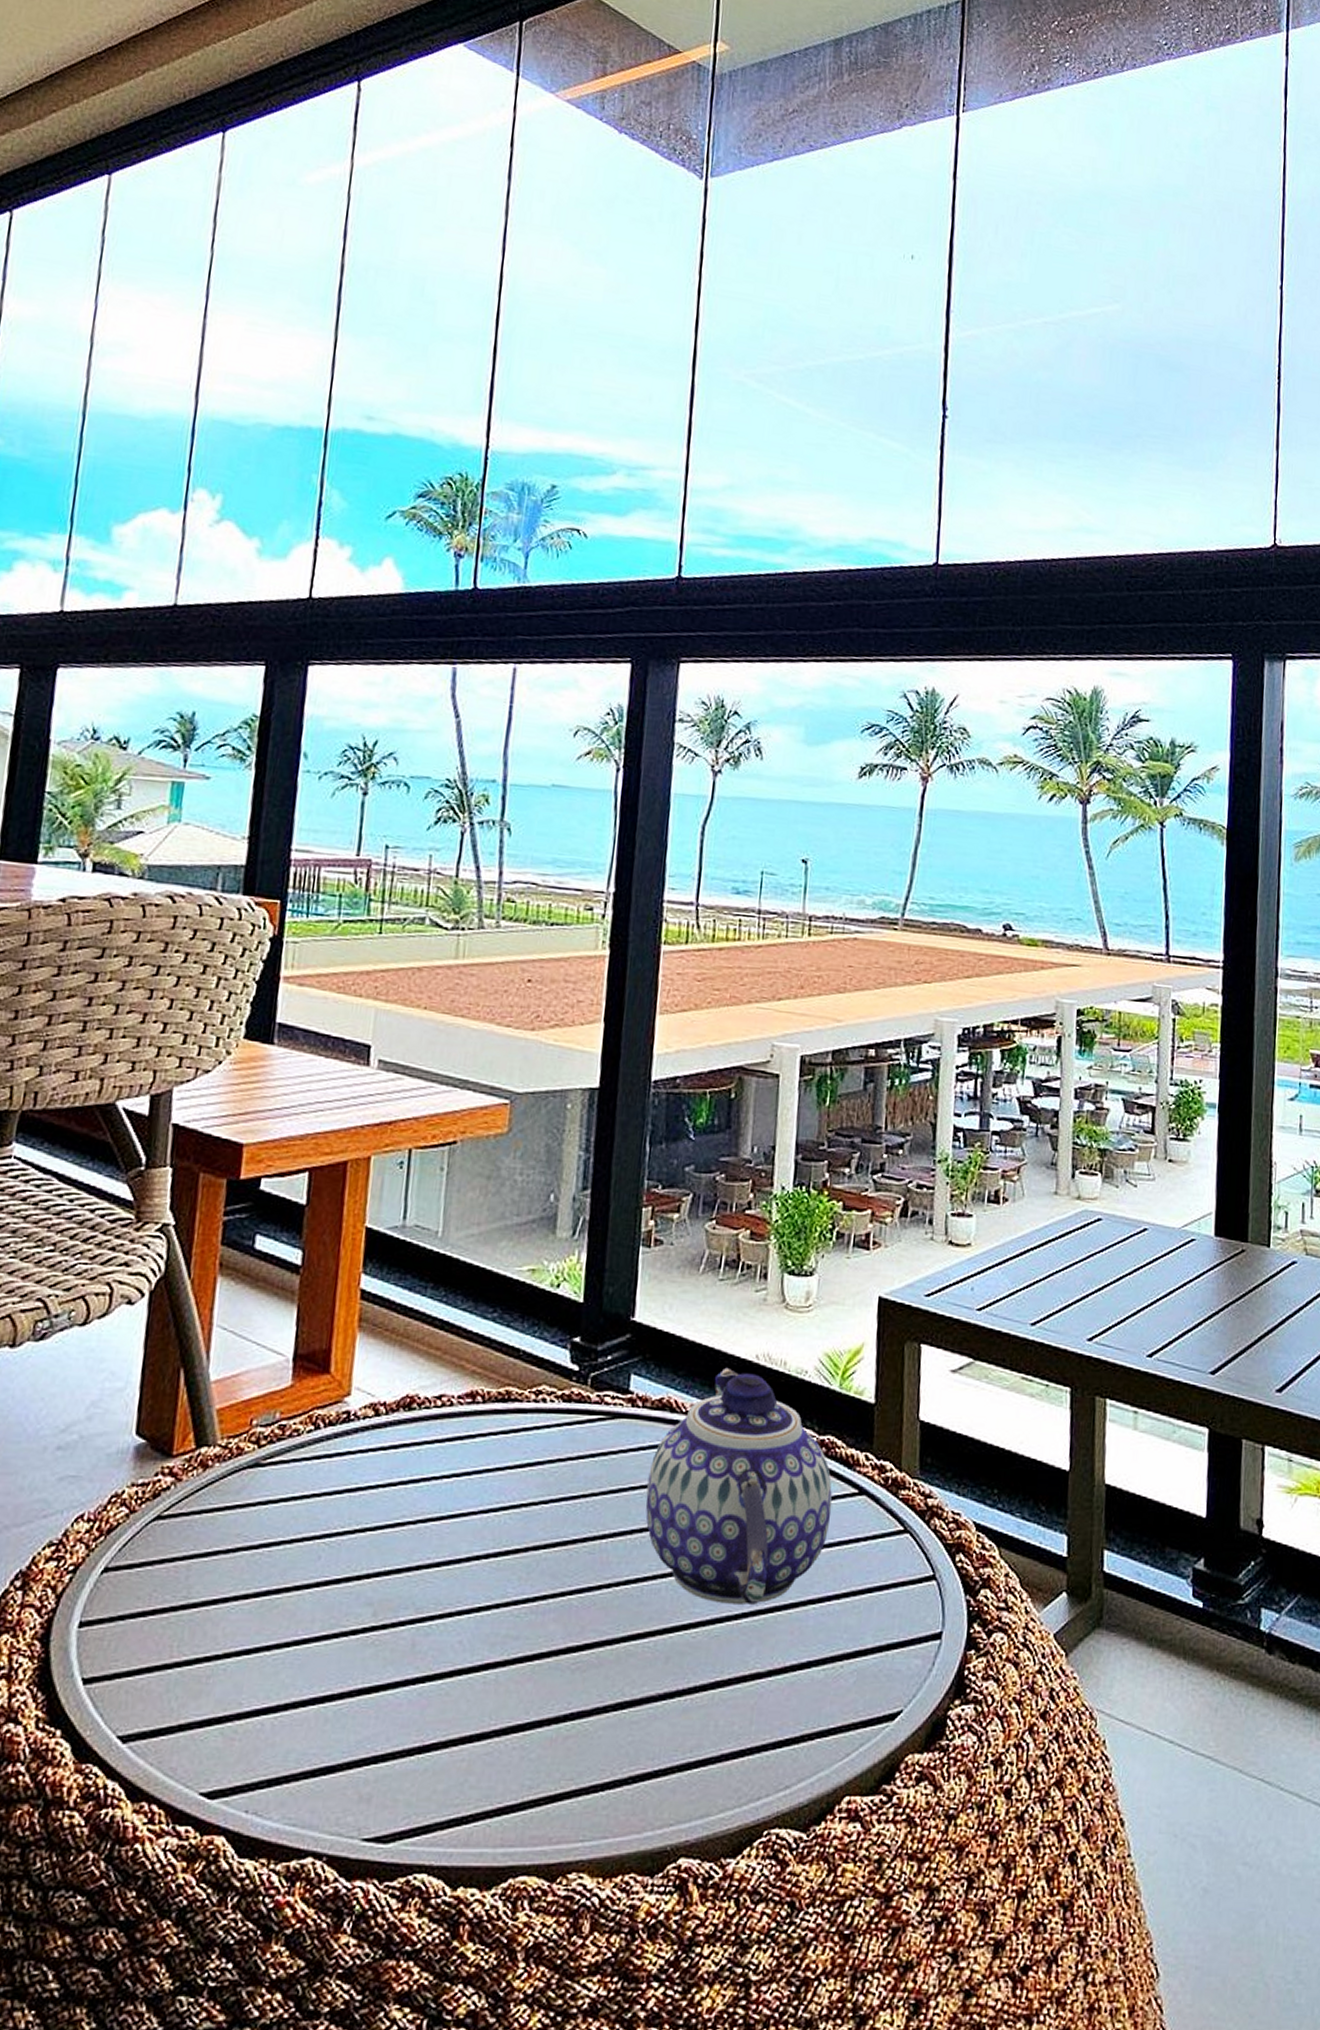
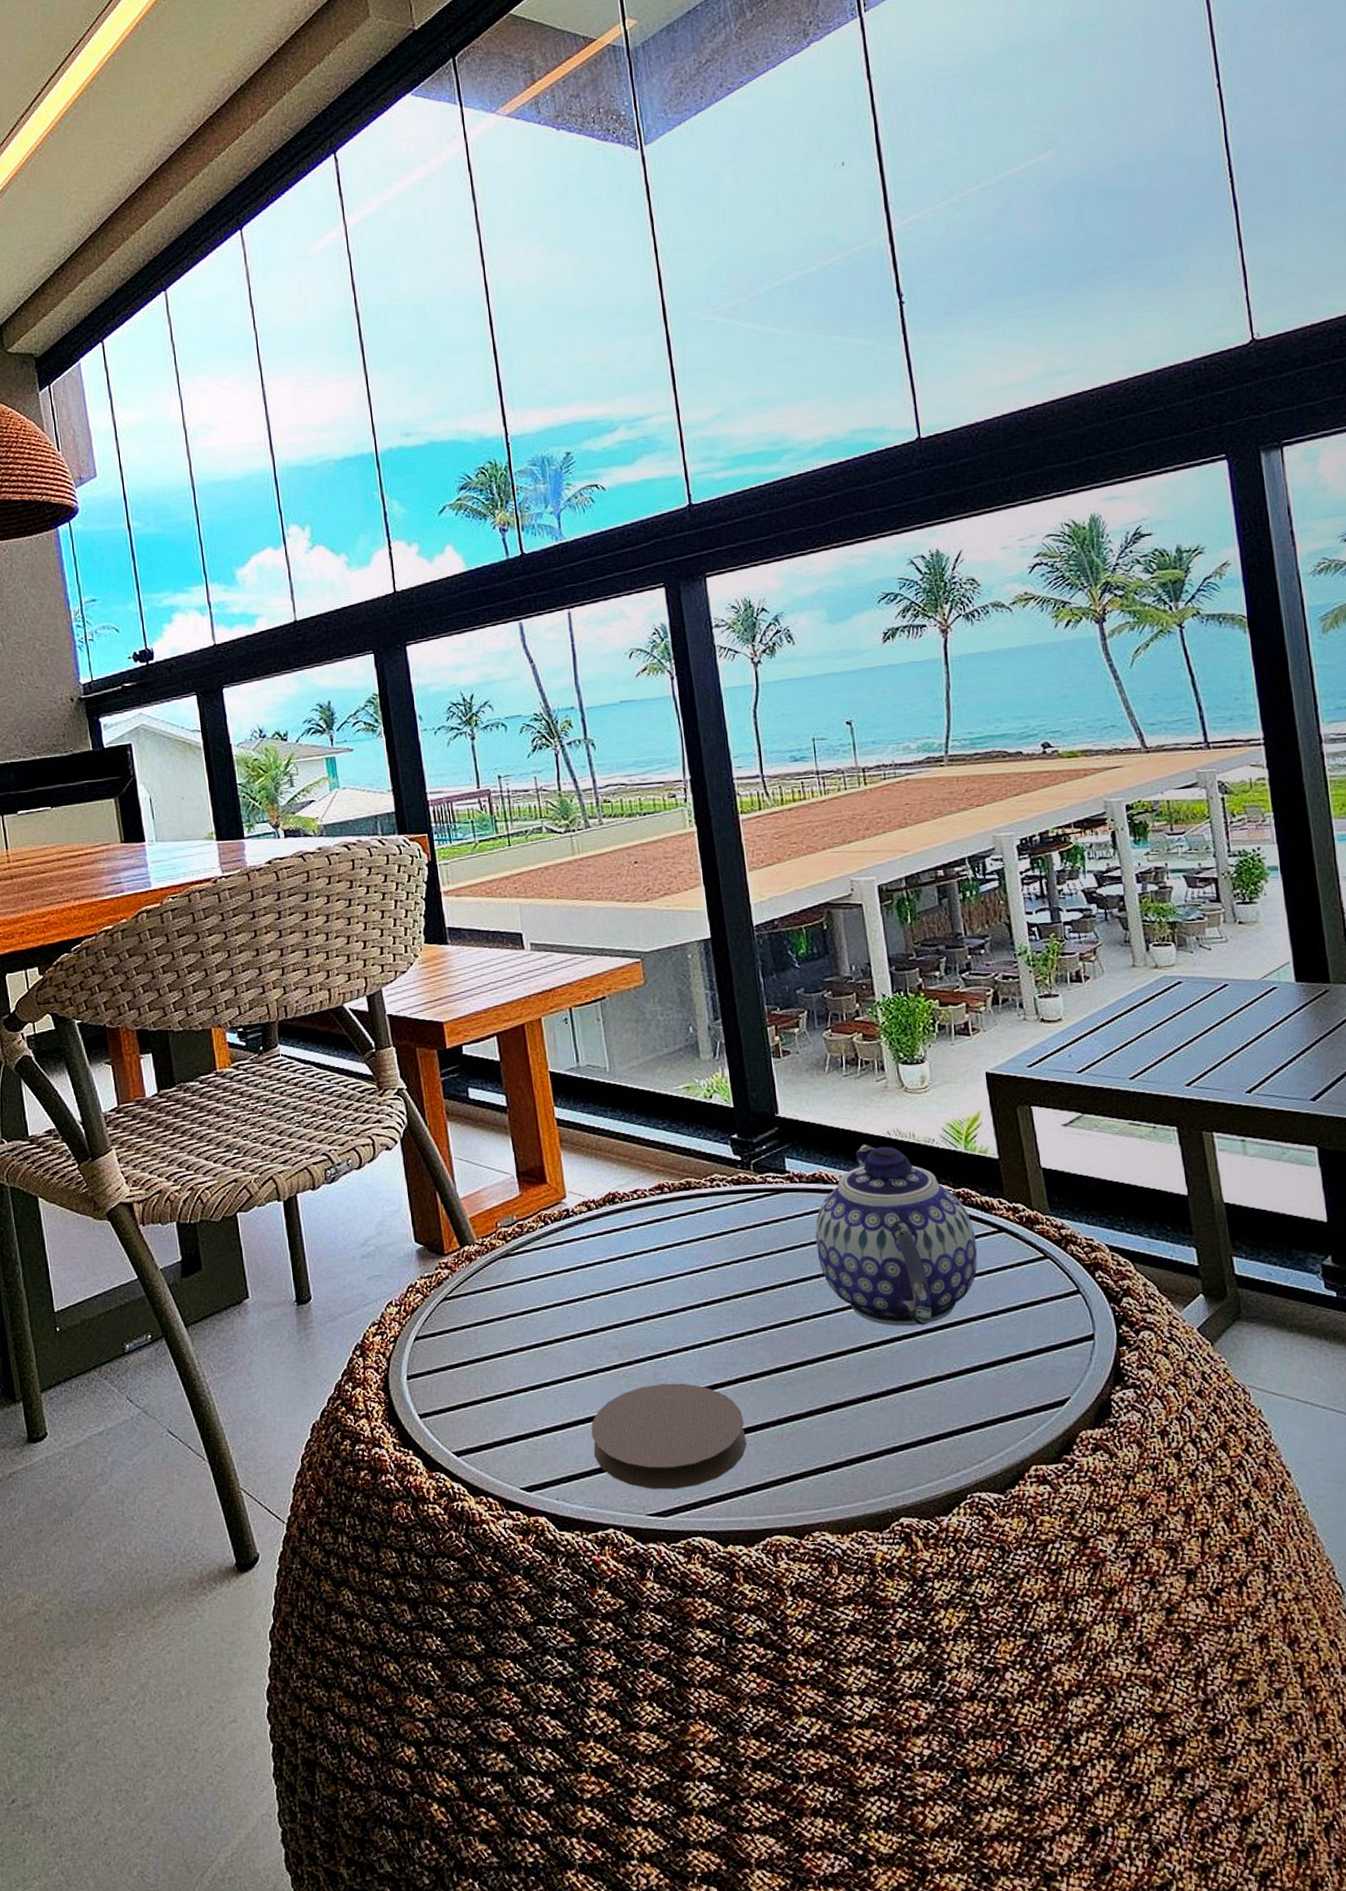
coaster: none [309,1658,513,1805] -> present [591,1383,747,1490]

